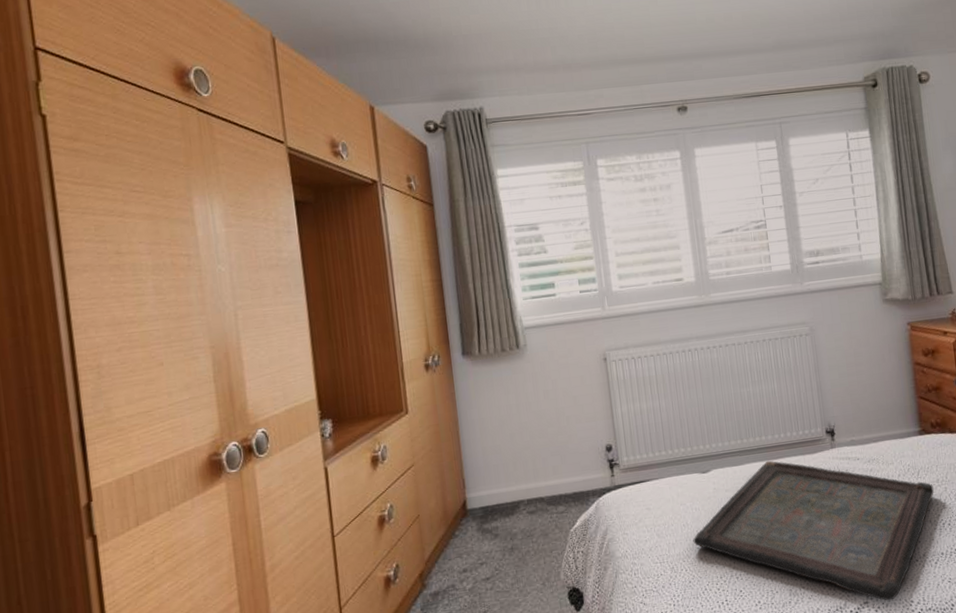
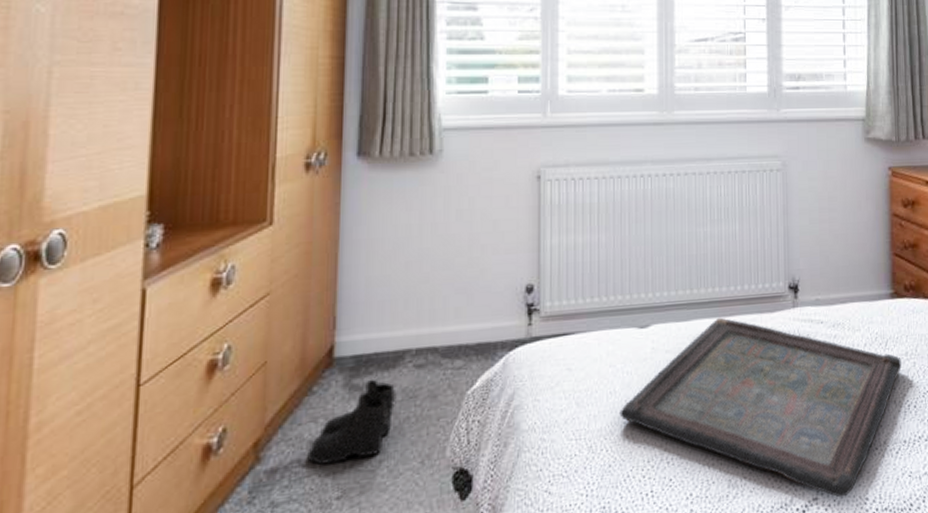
boots: none [458,523,518,589] -> present [307,379,397,466]

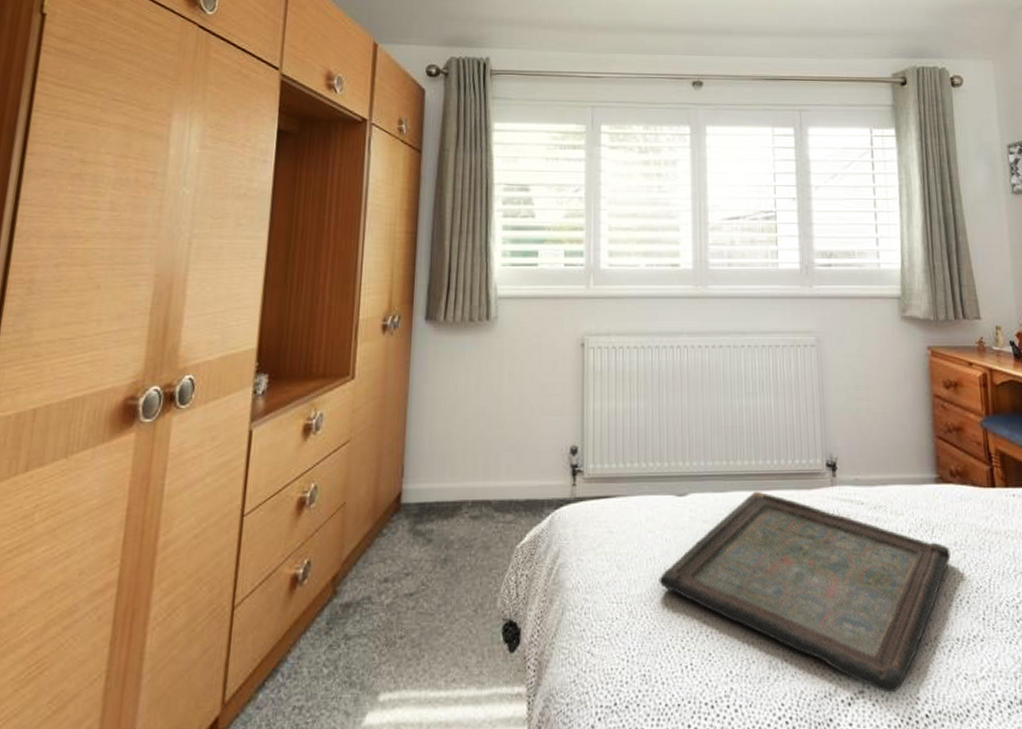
boots: present [307,379,397,466] -> none [376,526,454,605]

